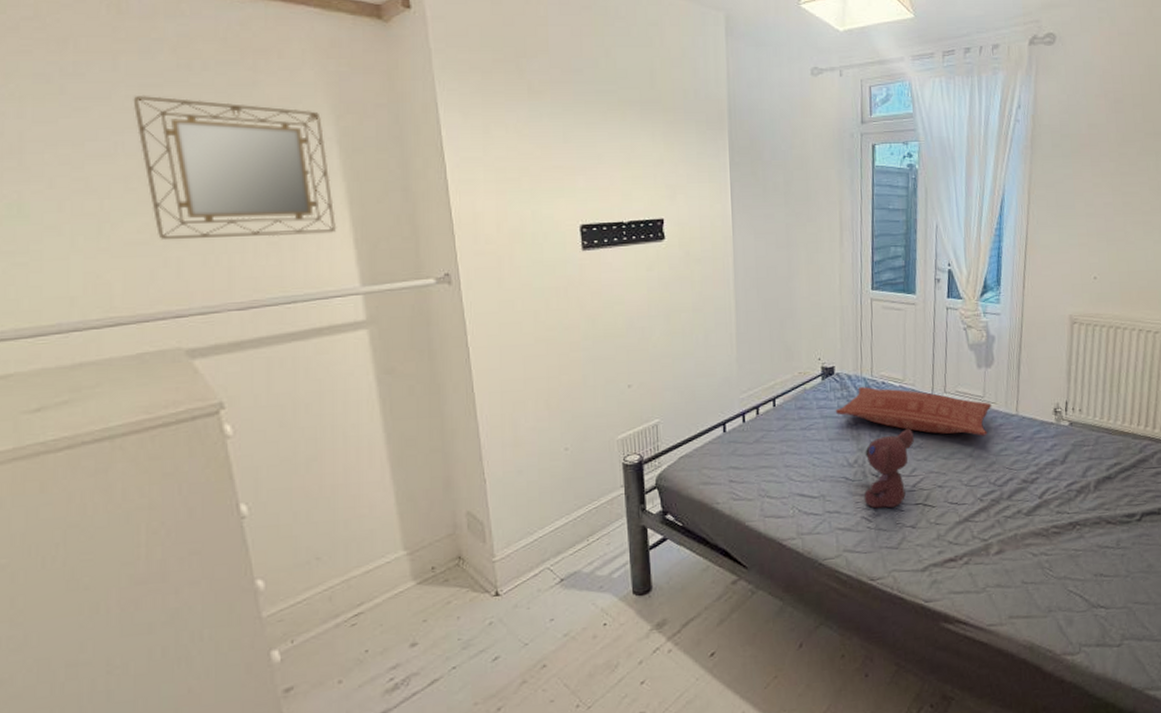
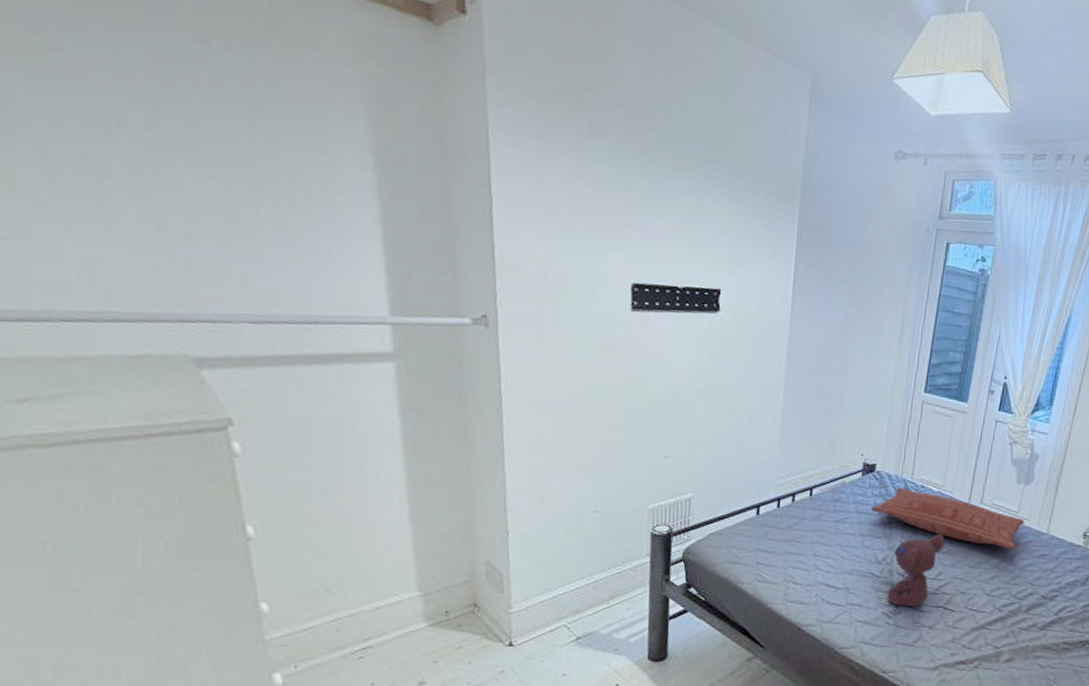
home mirror: present [133,95,337,241] -> none [139,66,368,254]

